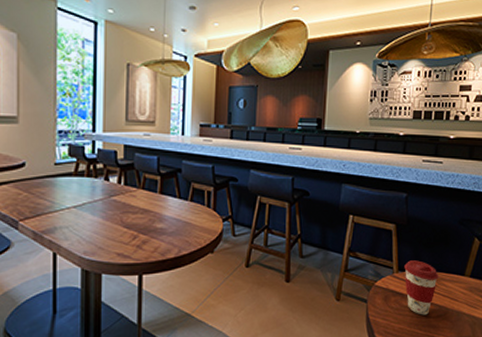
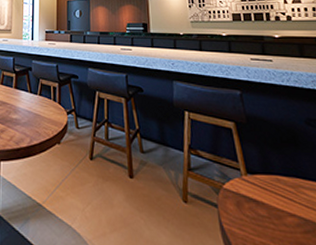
coffee cup: present [404,260,439,315] -> none [252,162,296,229]

